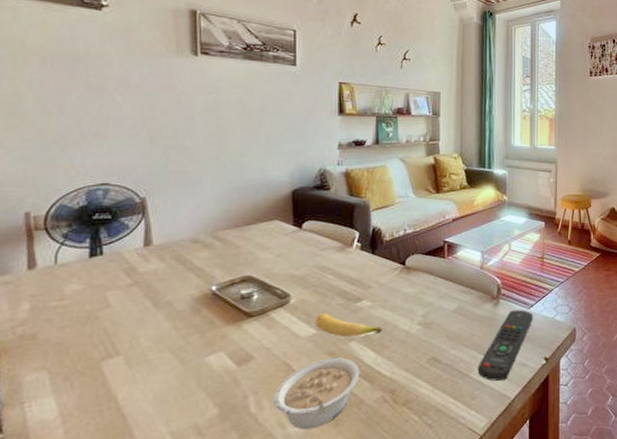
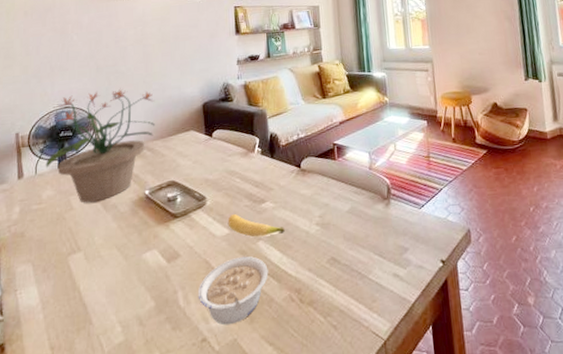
potted plant: none [70,166,228,300] -> present [45,88,154,203]
remote control: present [477,309,533,381] -> none [375,210,425,283]

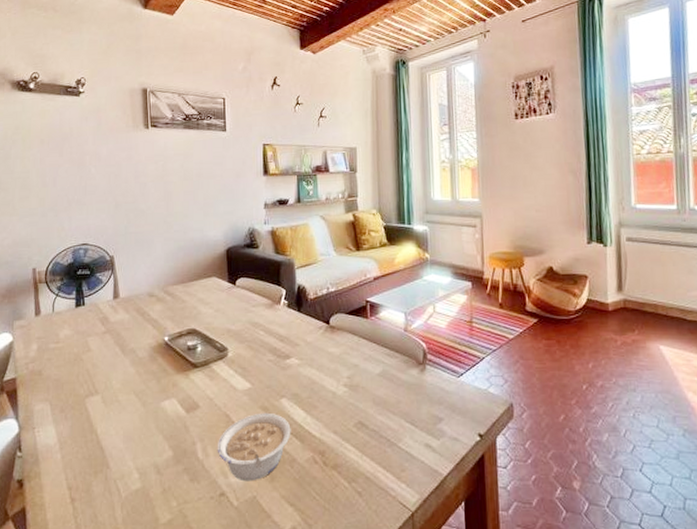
potted plant: present [45,88,154,203] -> none [63,227,175,346]
banana: present [227,214,286,238] -> none [250,368,311,394]

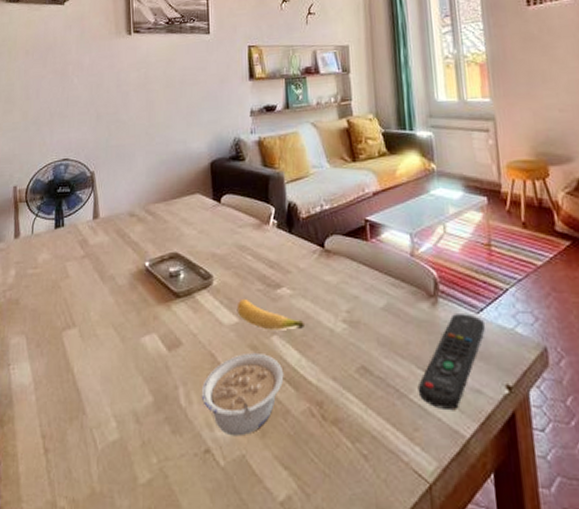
banana: none [250,368,311,394] -> present [236,299,306,330]
remote control: none [406,378,463,454] -> present [417,314,485,409]

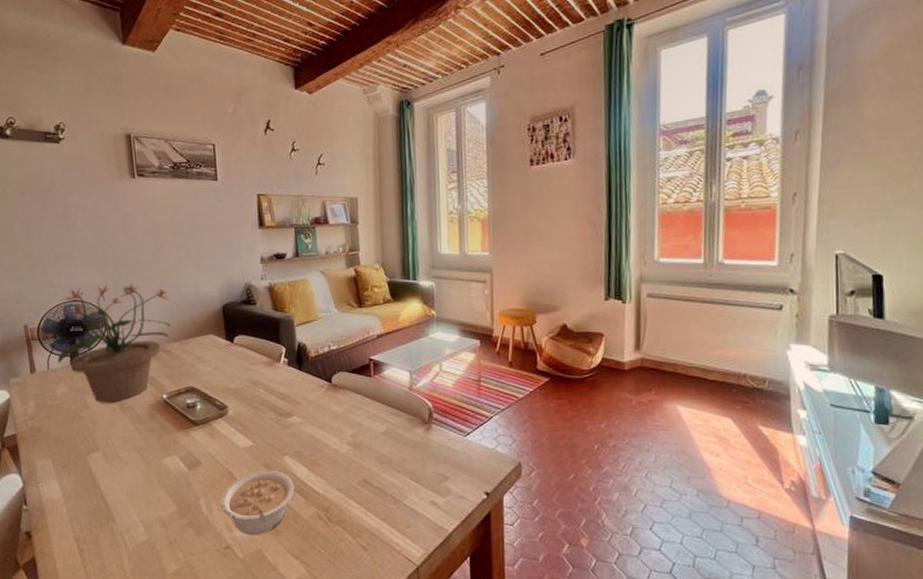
potted plant: none [42,140,157,271] -> present [57,283,170,403]
banana: present [236,299,306,330] -> none [251,426,314,452]
remote control: present [417,314,485,409] -> none [411,437,470,511]

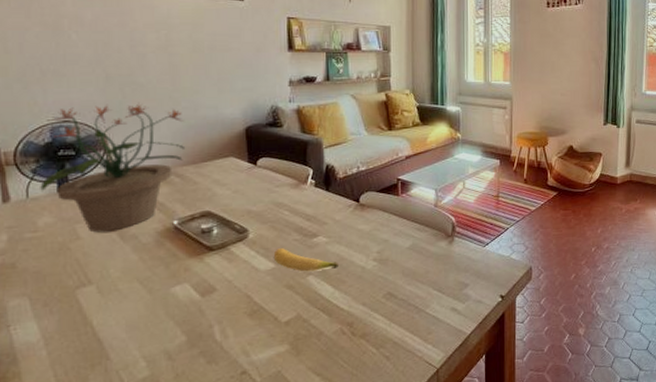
legume: present [220,470,295,536] -> none [237,290,318,358]
banana: none [251,426,314,452] -> present [273,248,340,272]

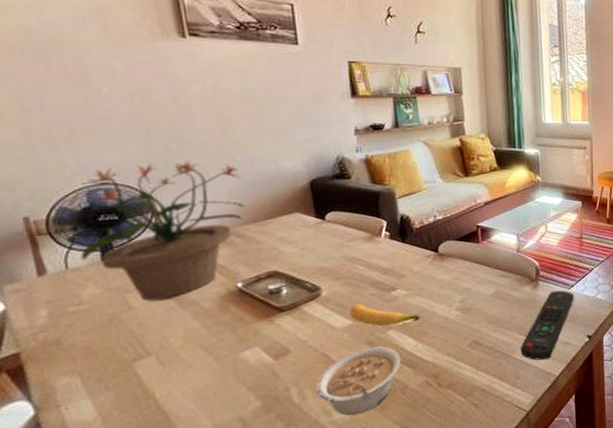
legume: none [237,290,318,358] -> present [315,346,401,416]
remote control: none [433,247,488,317] -> present [520,290,574,361]

